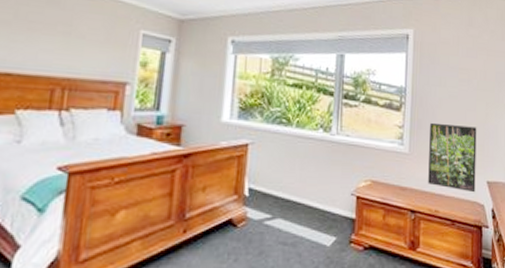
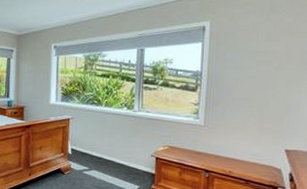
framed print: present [428,122,477,193] -> none [222,100,276,159]

